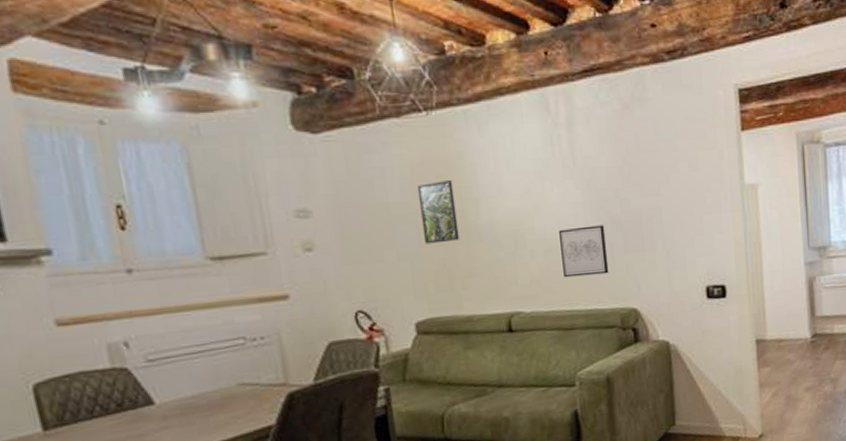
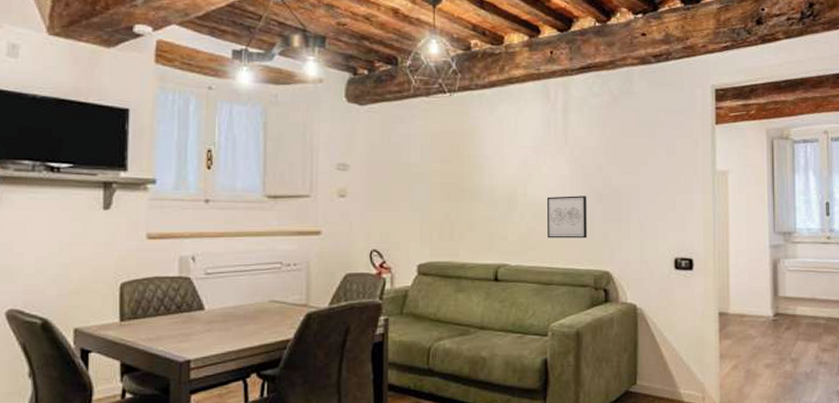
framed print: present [417,180,460,244] -> none [434,149,463,200]

